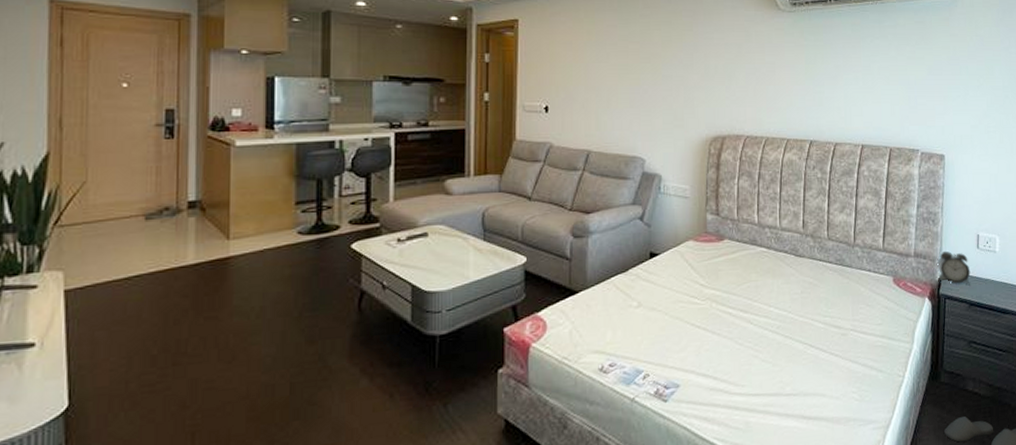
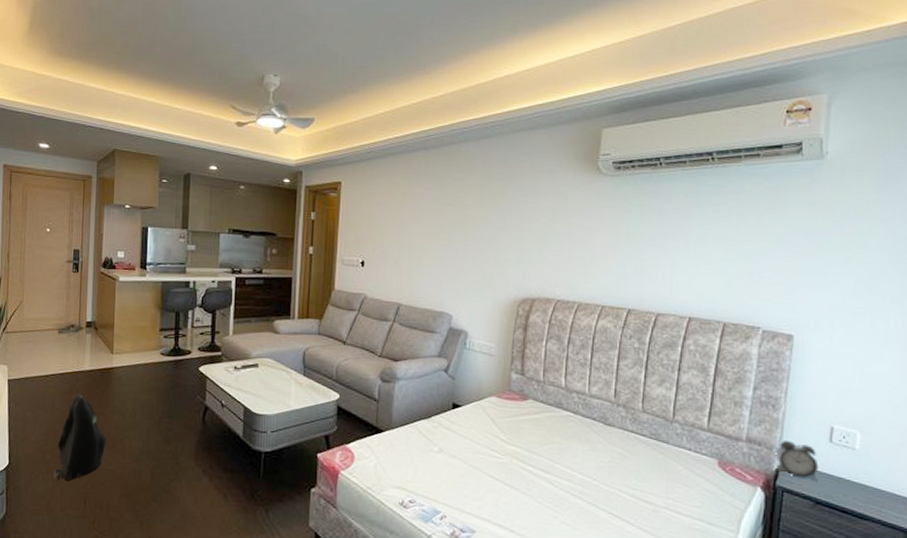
backpack: none [142,295,223,416] -> present [53,393,107,482]

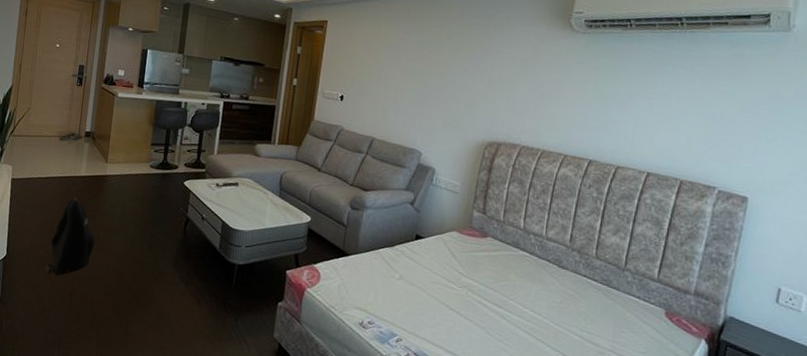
alarm clock: present [775,439,819,482] -> none [721,296,764,339]

